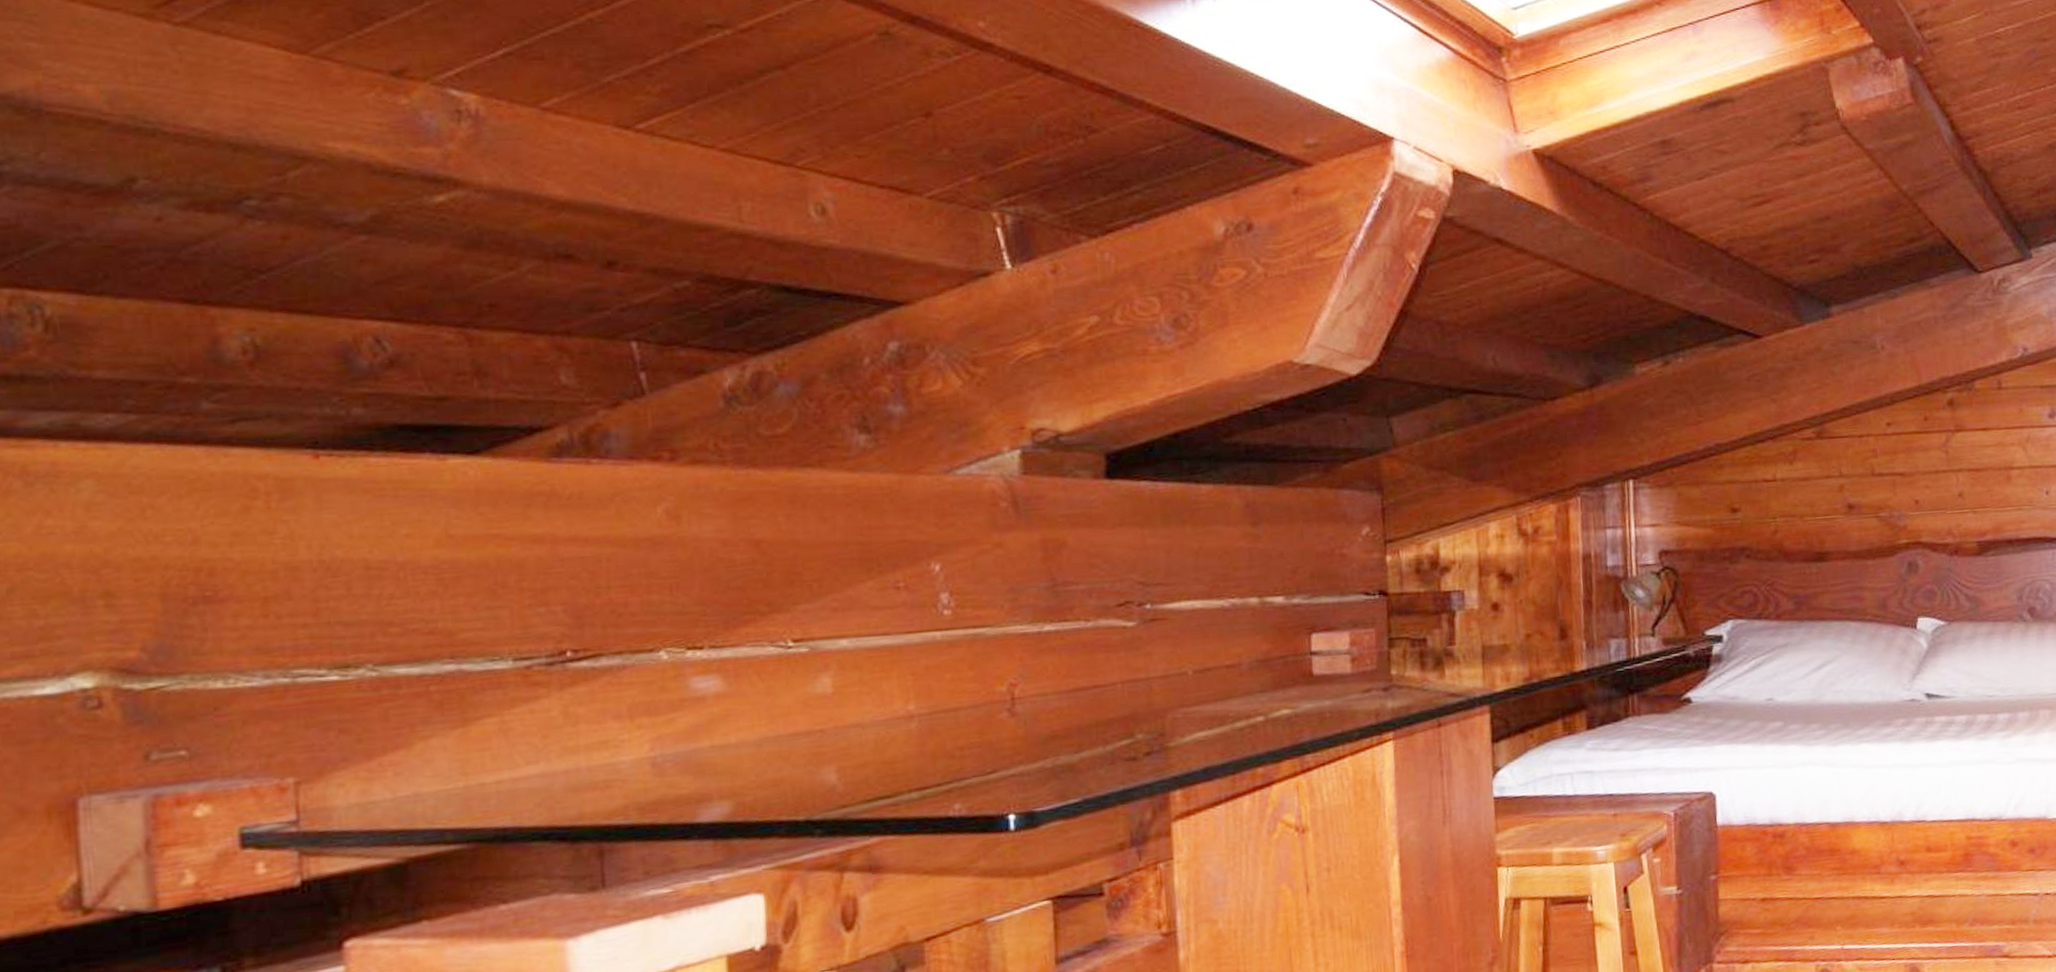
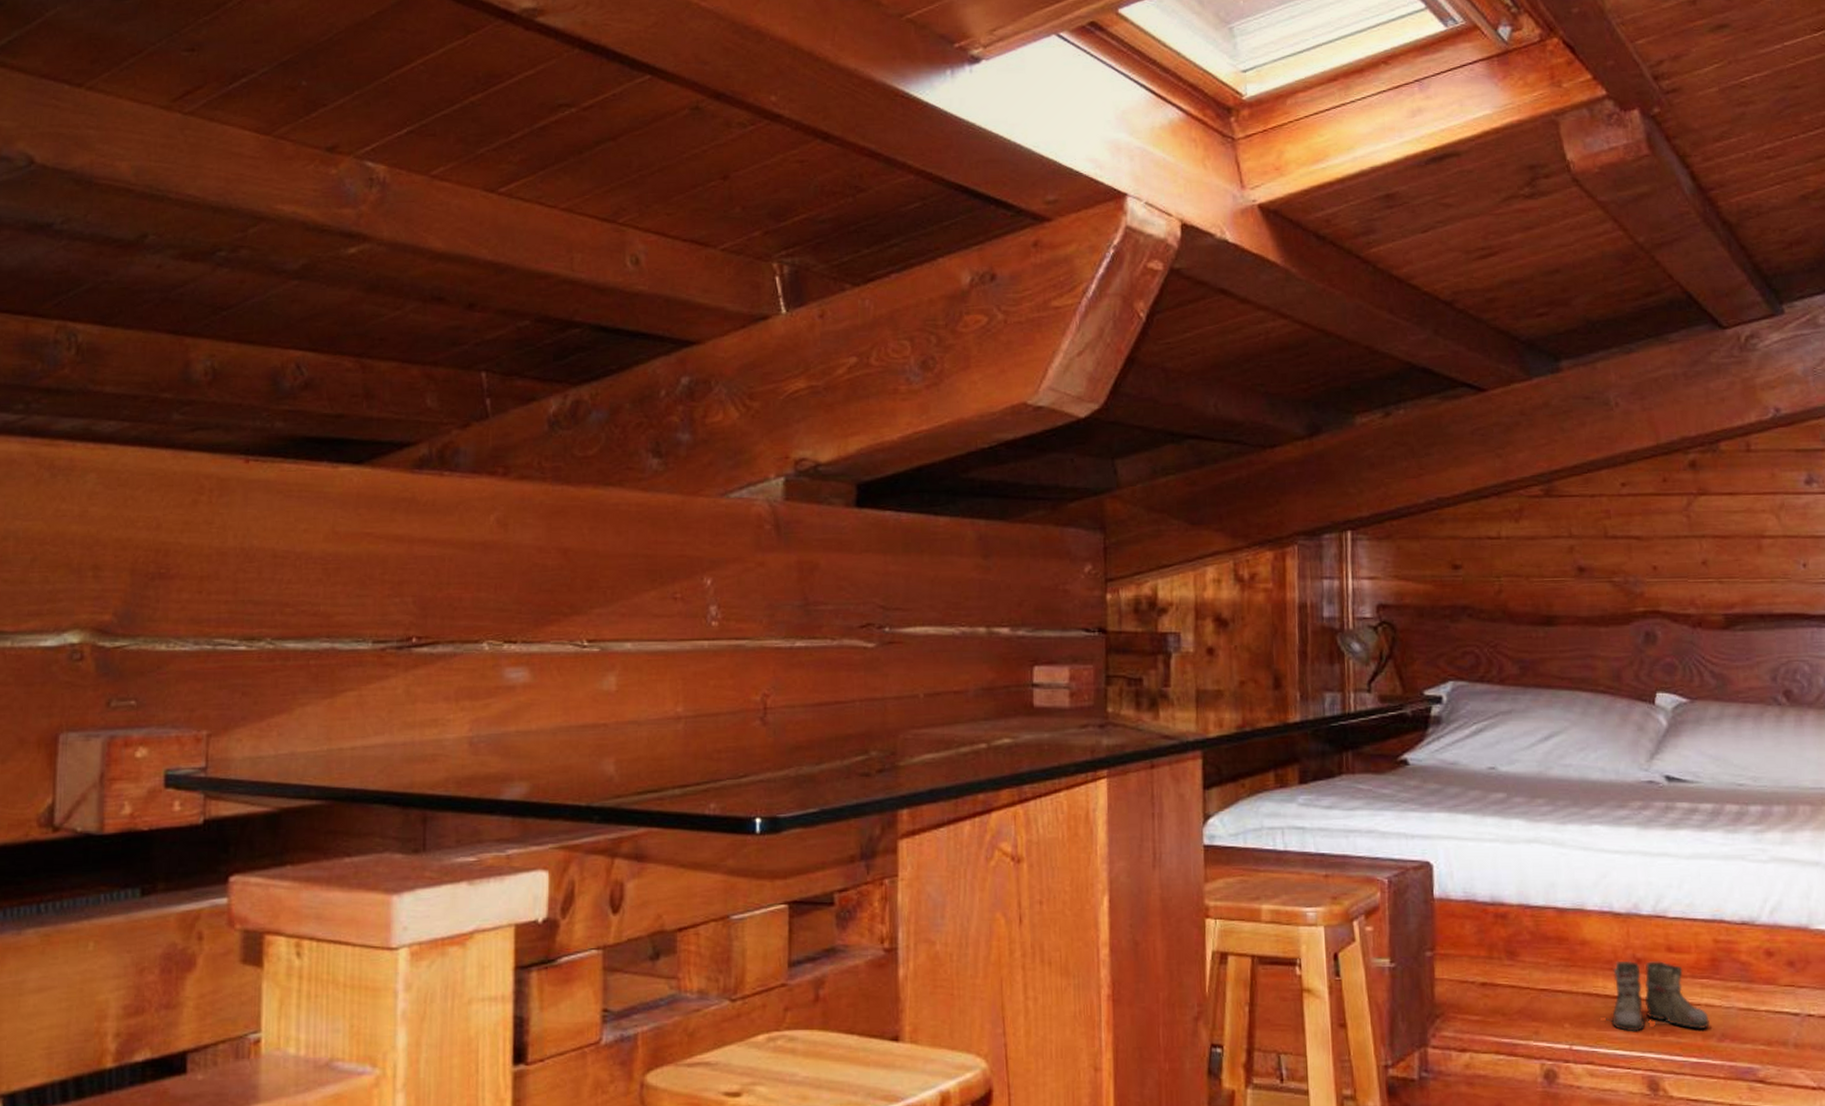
boots: none [1873,861,1963,927] -> present [1606,960,1710,1032]

